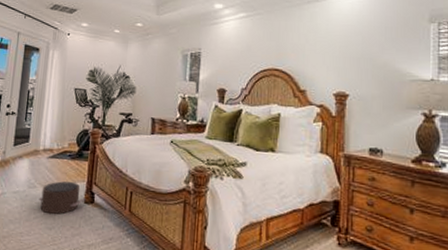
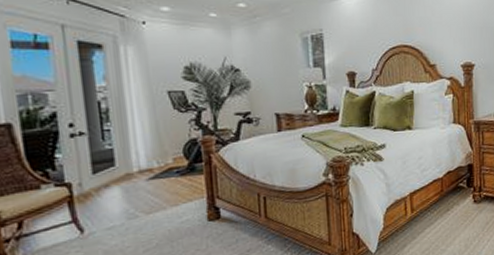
pouf: present [38,181,86,215] -> none [145,201,209,243]

